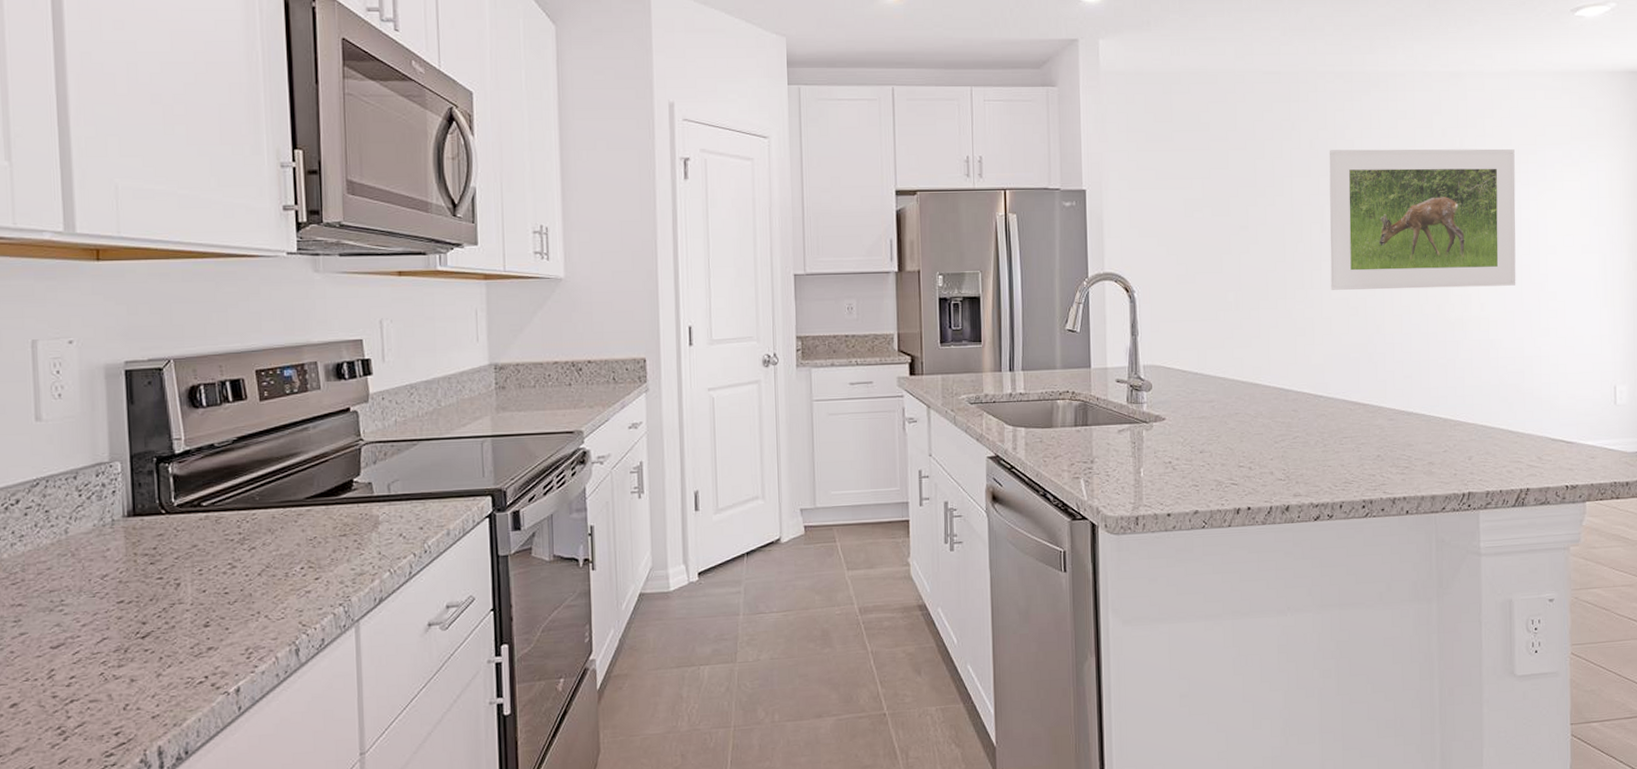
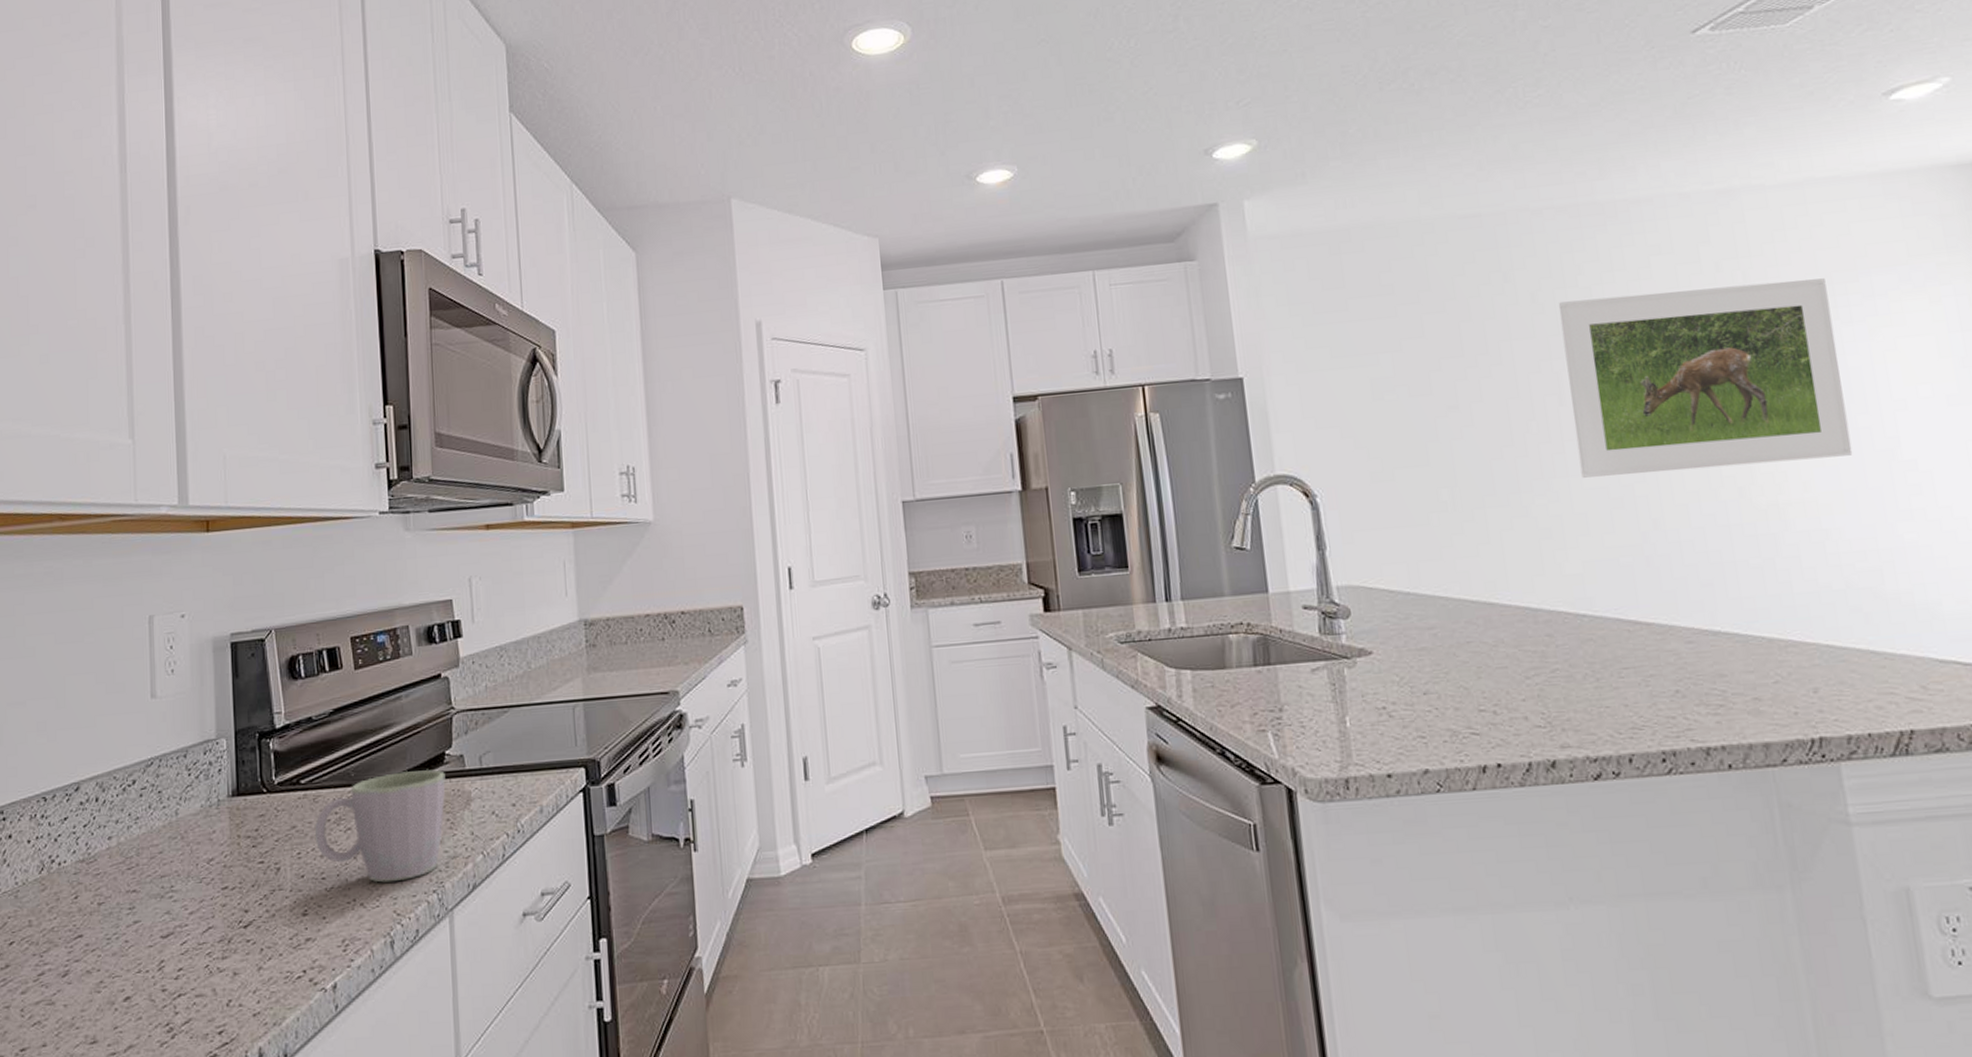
mug: none [217,494,354,597] -> present [314,769,446,883]

